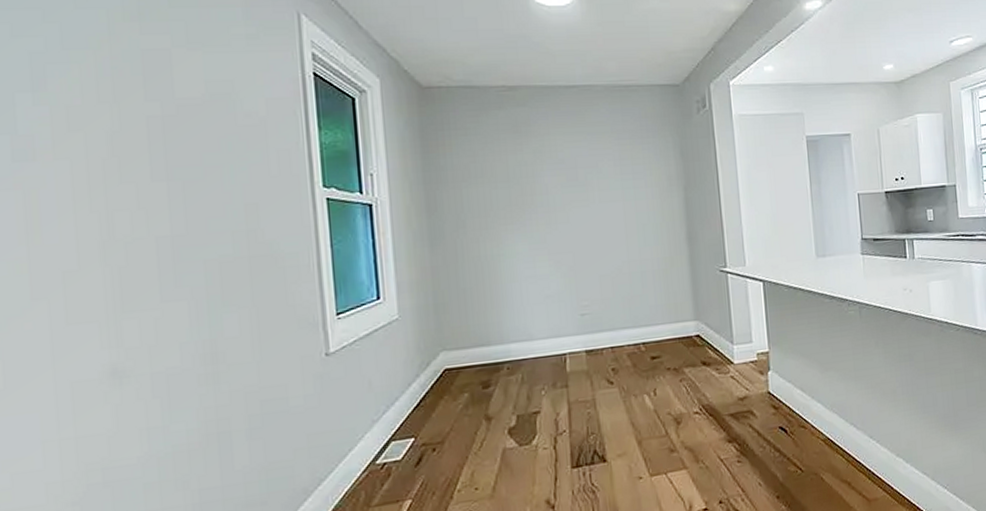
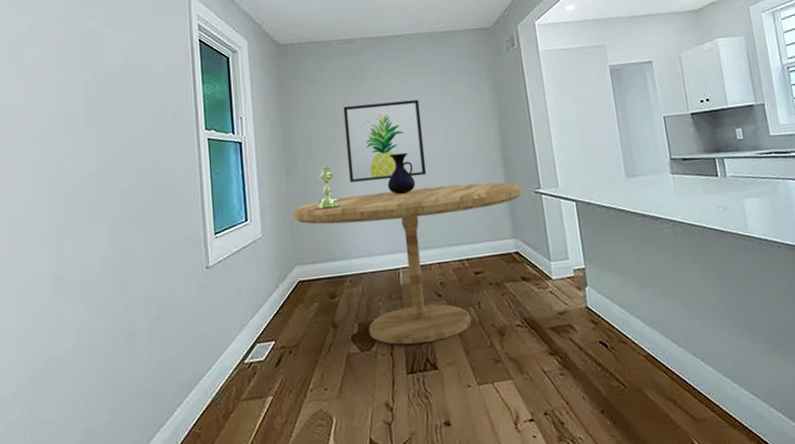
dining table: none [436,259,706,437] -> present [291,182,521,345]
candlestick: none [465,236,499,287] -> present [314,166,342,210]
wall art: none [502,162,601,256] -> present [343,99,427,182]
vase: none [554,223,587,271] -> present [387,152,415,194]

